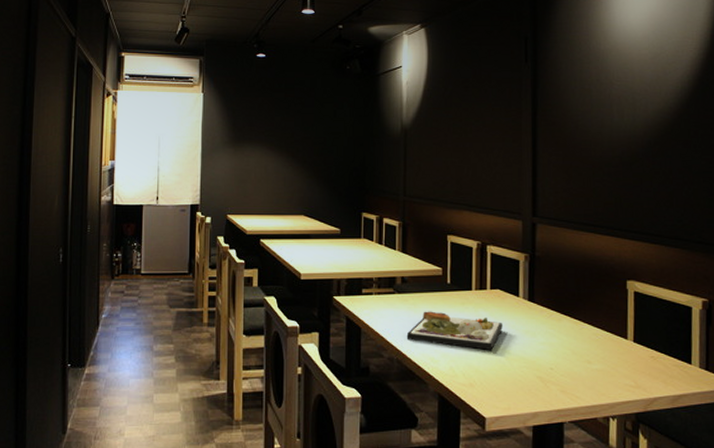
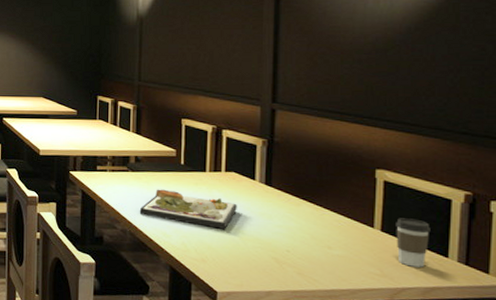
coffee cup: none [646,328,676,376] -> present [396,218,430,268]

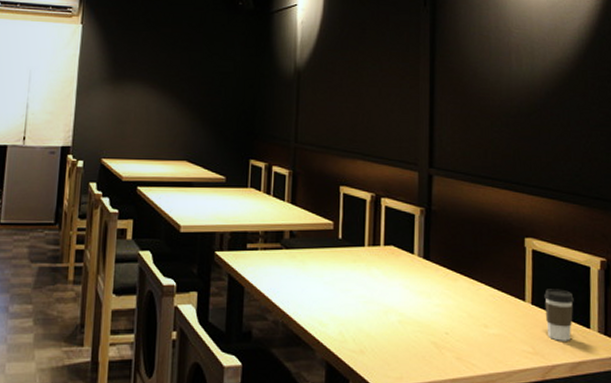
dinner plate: present [139,189,237,229] -> none [293,269,396,312]

